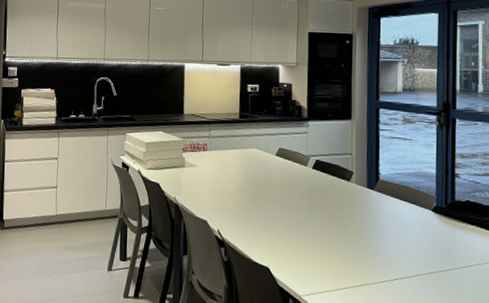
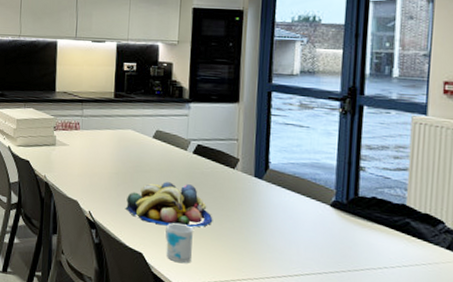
fruit bowl: none [252,197,332,240] -> present [125,182,213,228]
mug: none [290,235,315,275] -> present [165,222,193,264]

